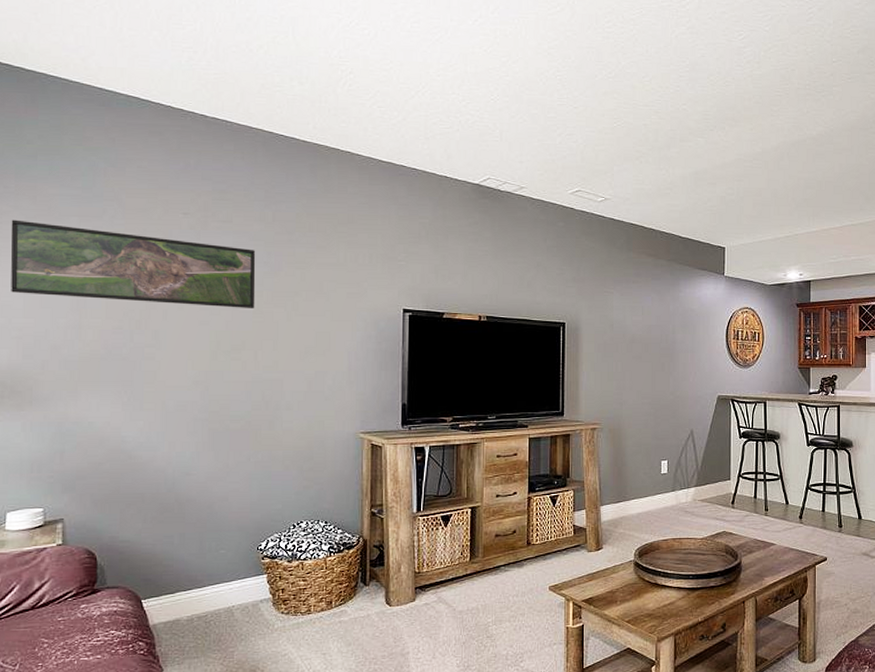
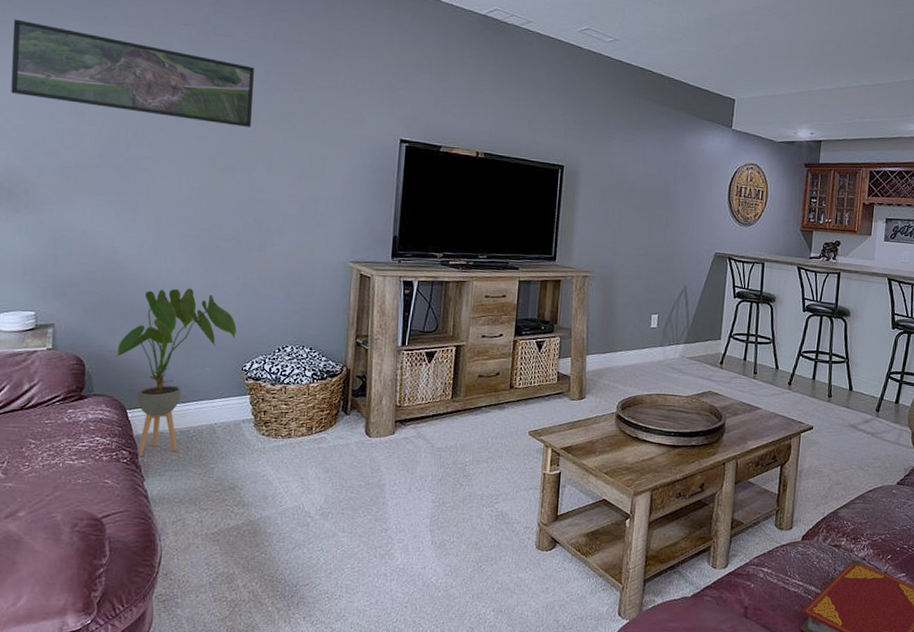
house plant: none [127,472,250,646] -> present [115,288,237,457]

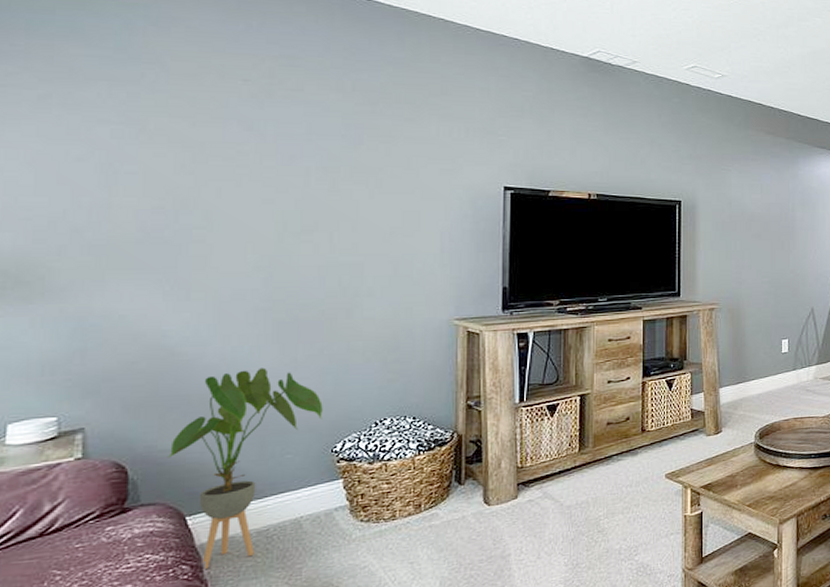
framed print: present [11,19,255,127] -> none [17,82,332,186]

